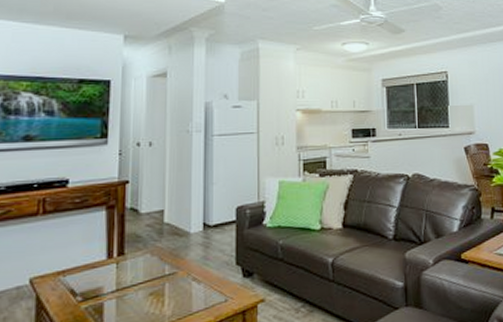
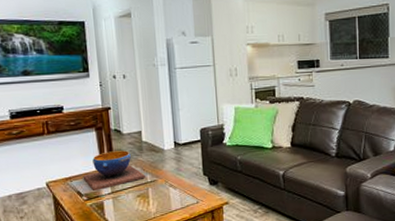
decorative bowl: none [80,234,163,288] -> present [82,150,145,191]

